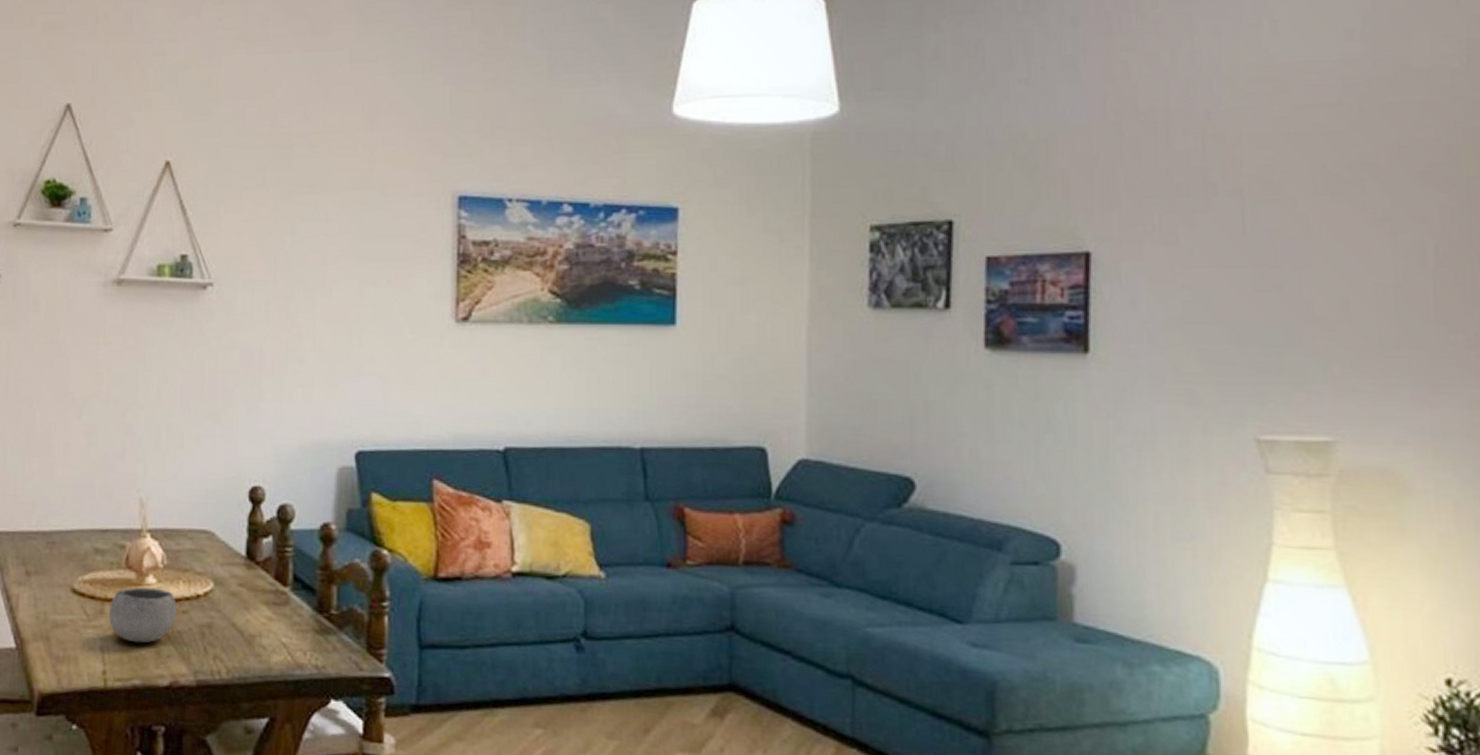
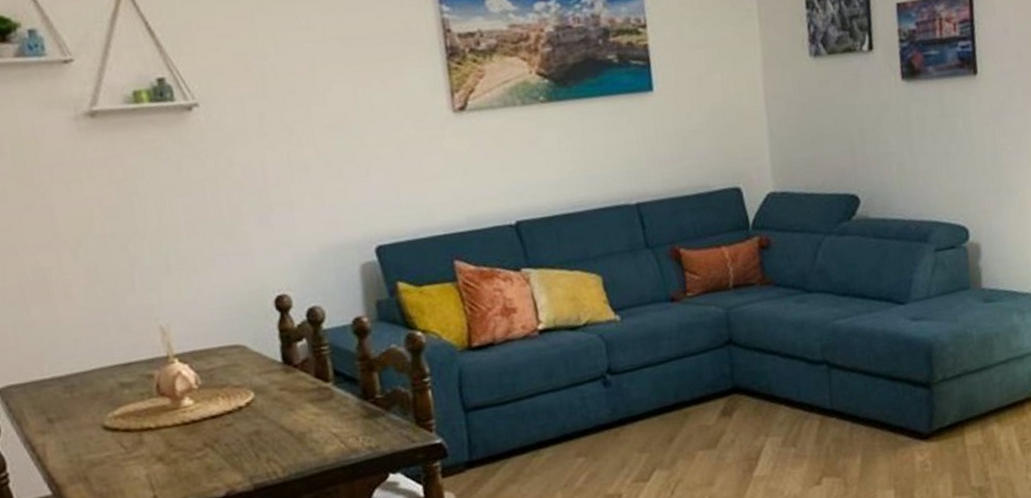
bowl: present [109,587,177,643] -> none [148,408,221,464]

